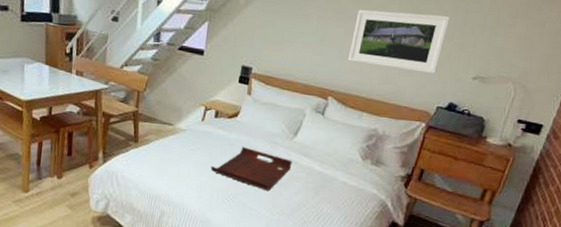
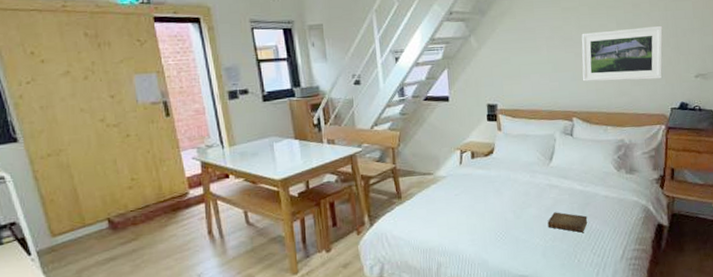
serving tray: present [210,147,292,191] -> none [477,181,554,220]
book: none [277,187,320,213] -> present [547,212,588,233]

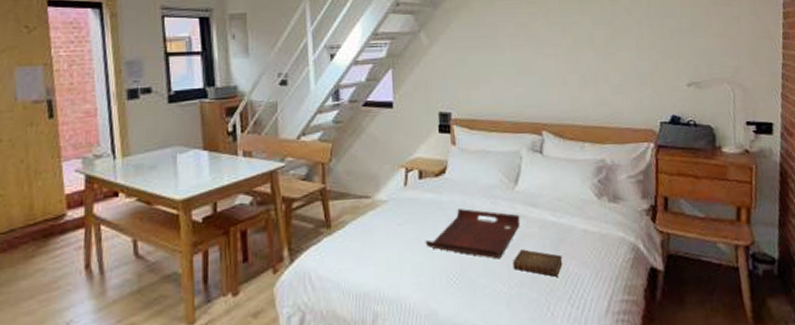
serving tray: none [477,181,554,220] -> present [425,209,520,259]
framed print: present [581,25,663,82] -> none [551,24,649,88]

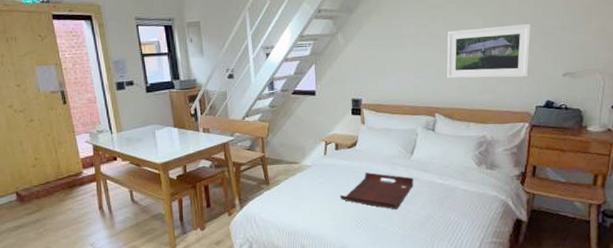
book: present [512,249,563,277] -> none [406,203,446,224]
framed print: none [551,24,649,88] -> present [446,23,531,79]

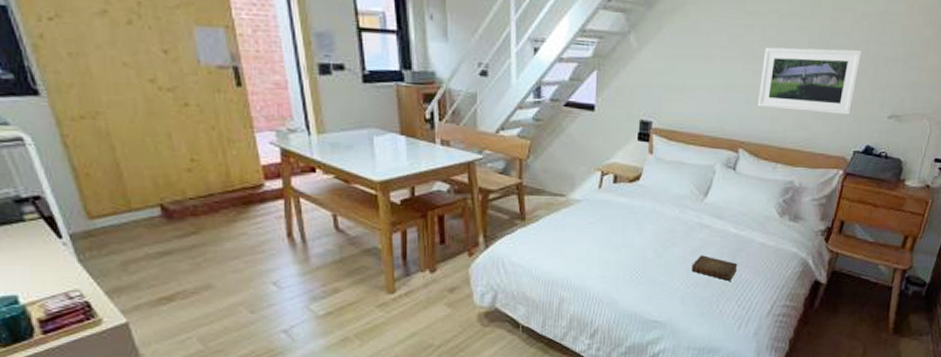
serving tray: present [340,172,414,210] -> none [613,214,705,262]
book: none [406,203,446,224] -> present [691,255,738,281]

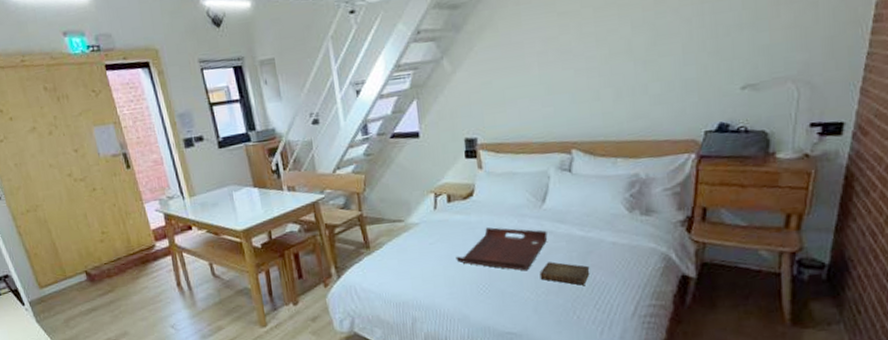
serving tray: none [613,214,705,262] -> present [455,227,548,271]
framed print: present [757,47,862,115] -> none [583,23,697,104]

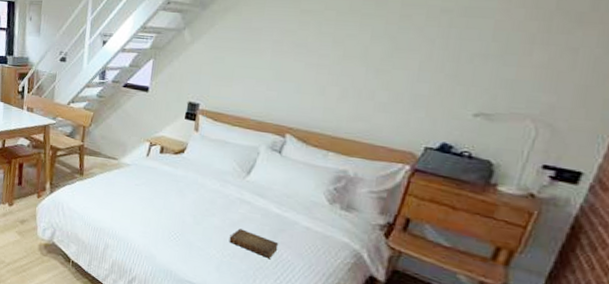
serving tray: present [455,227,548,271] -> none [155,184,245,231]

